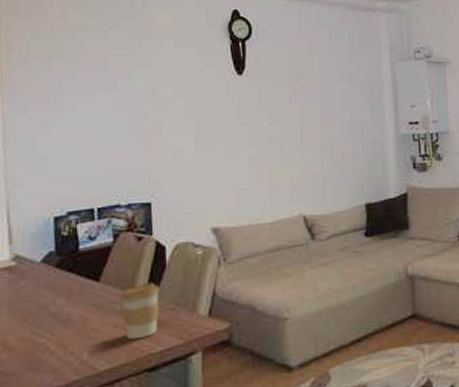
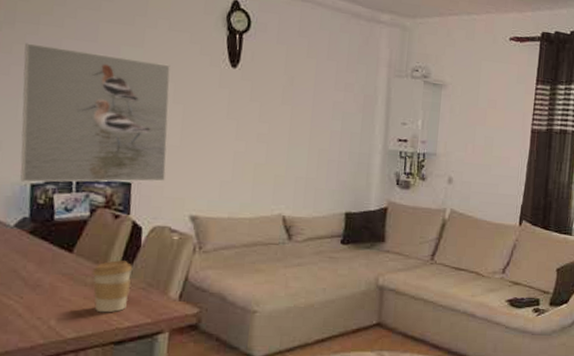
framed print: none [39,79,184,216] -> present [20,42,170,183]

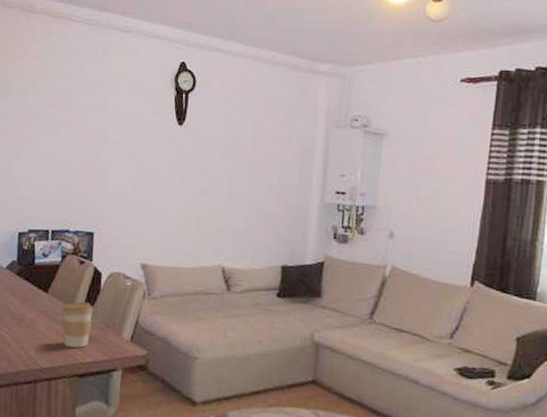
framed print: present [20,42,170,183] -> none [11,112,127,232]

